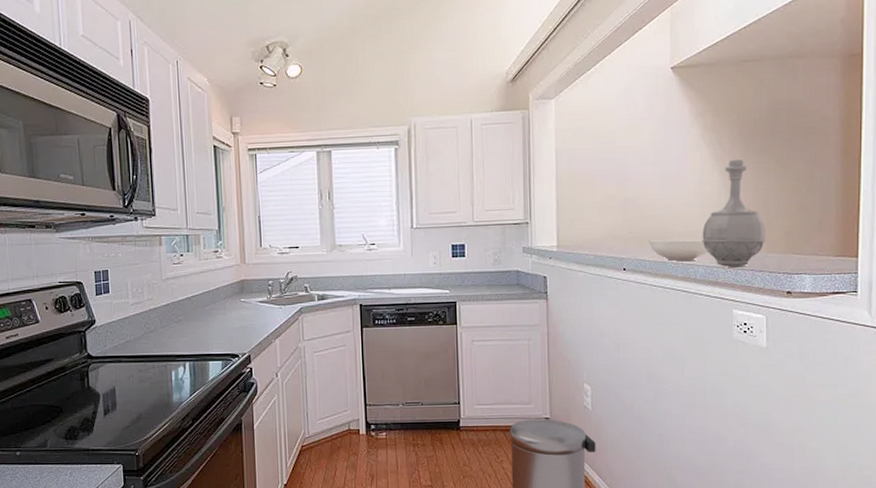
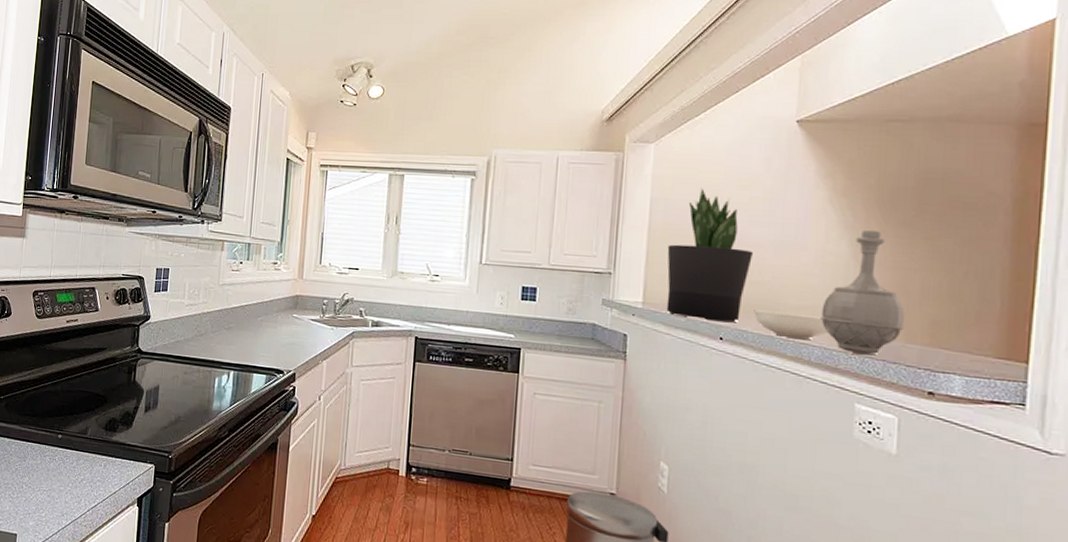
planter: none [573,137,644,255] -> present [666,188,753,323]

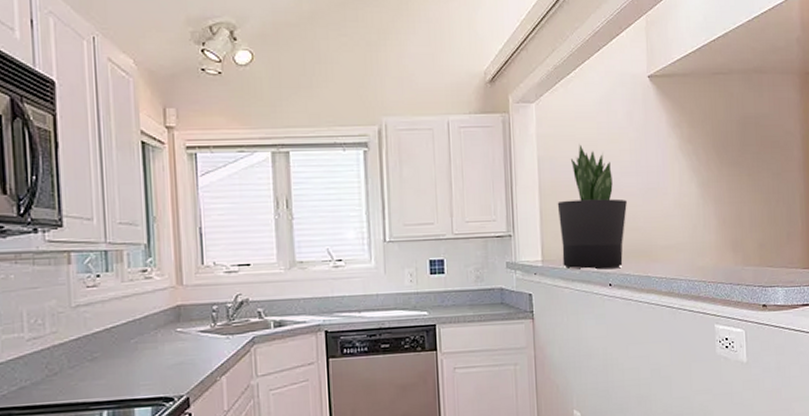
bowl: present [754,310,829,339] -> none [633,252,690,275]
bottle: present [821,230,906,355] -> none [683,172,742,281]

